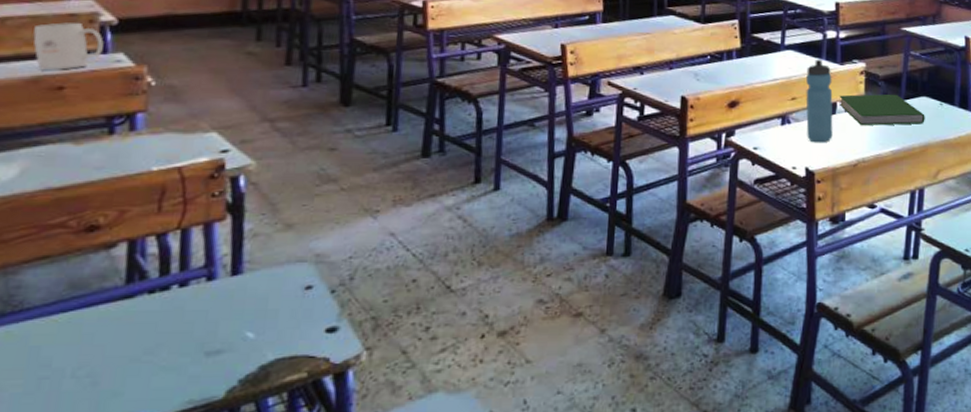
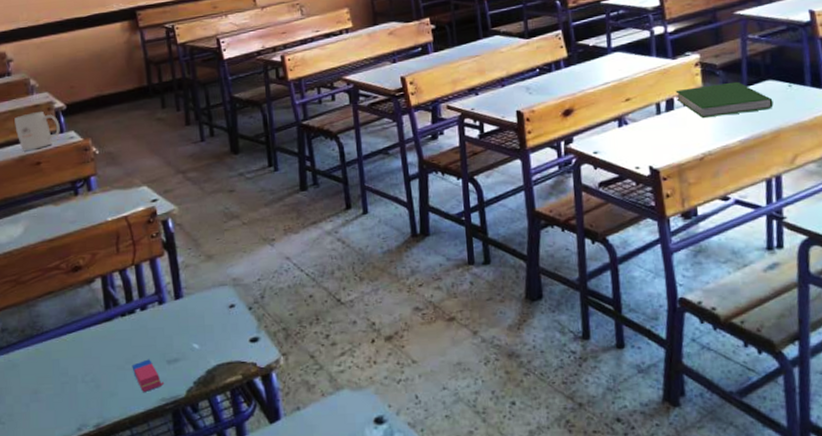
eraser: none [151,349,197,391] -> present [132,359,165,392]
water bottle: present [806,59,833,142] -> none [637,56,674,140]

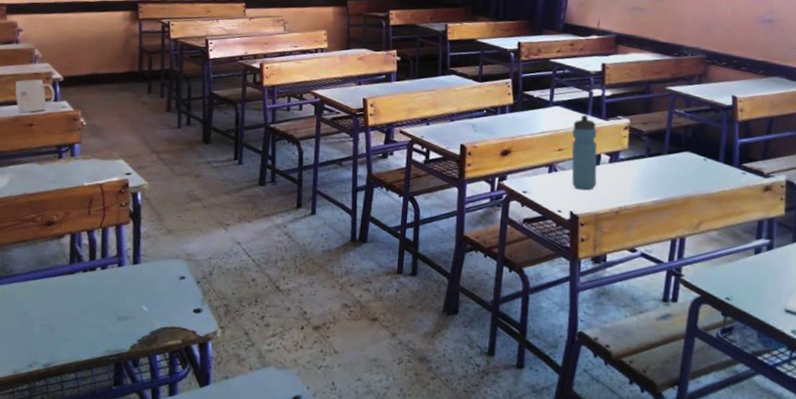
eraser: present [132,359,165,392] -> none [85,313,112,342]
water bottle: none [637,56,674,140] -> present [571,114,597,190]
hardcover book: present [675,81,774,119] -> none [603,148,688,178]

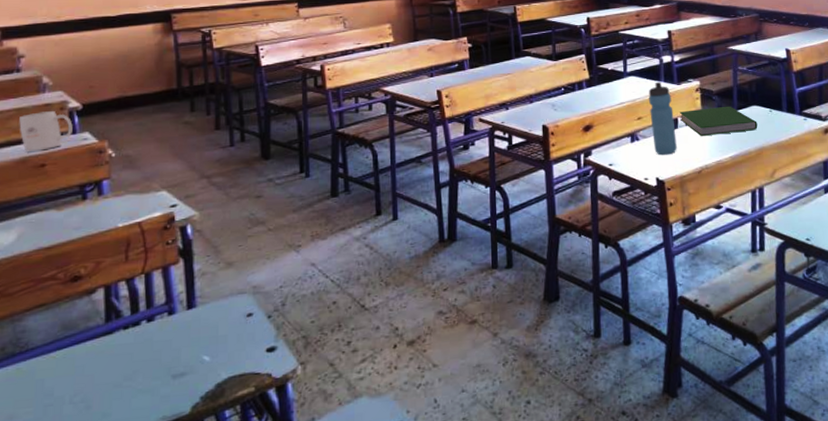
hardcover book: none [603,148,688,178] -> present [679,106,758,137]

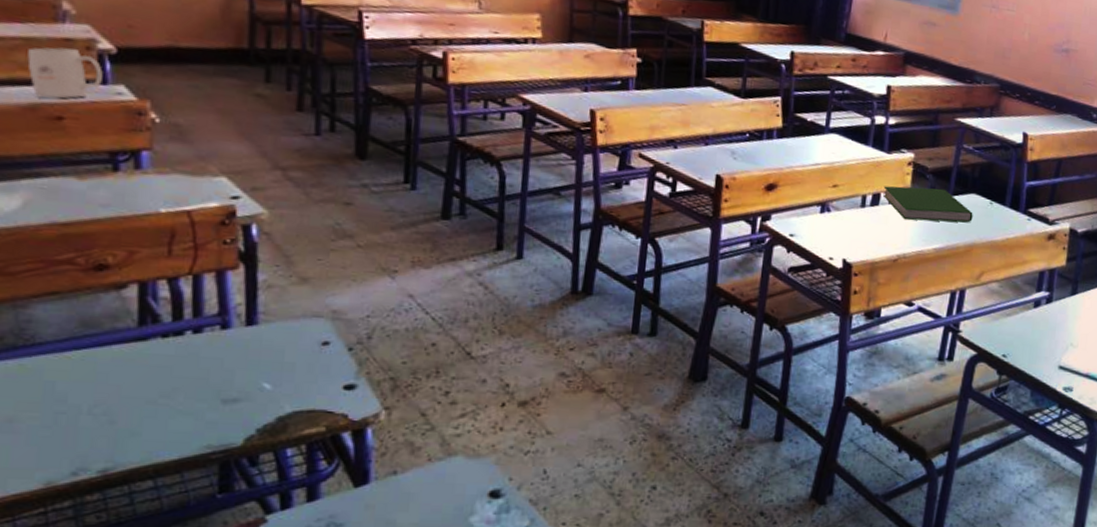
water bottle: present [648,81,677,155] -> none [846,145,878,234]

